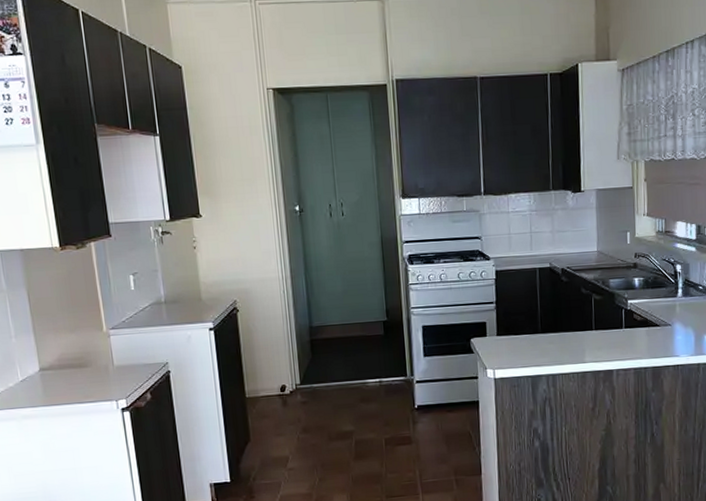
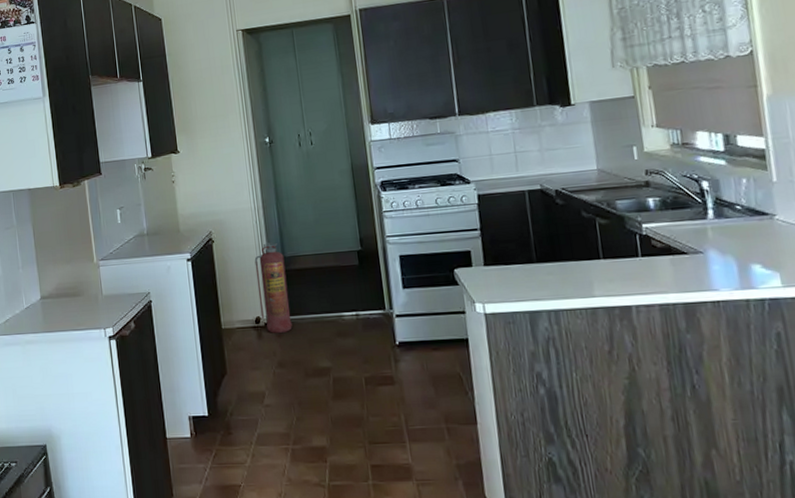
fire extinguisher: none [281,312,318,401] -> present [254,242,293,333]

